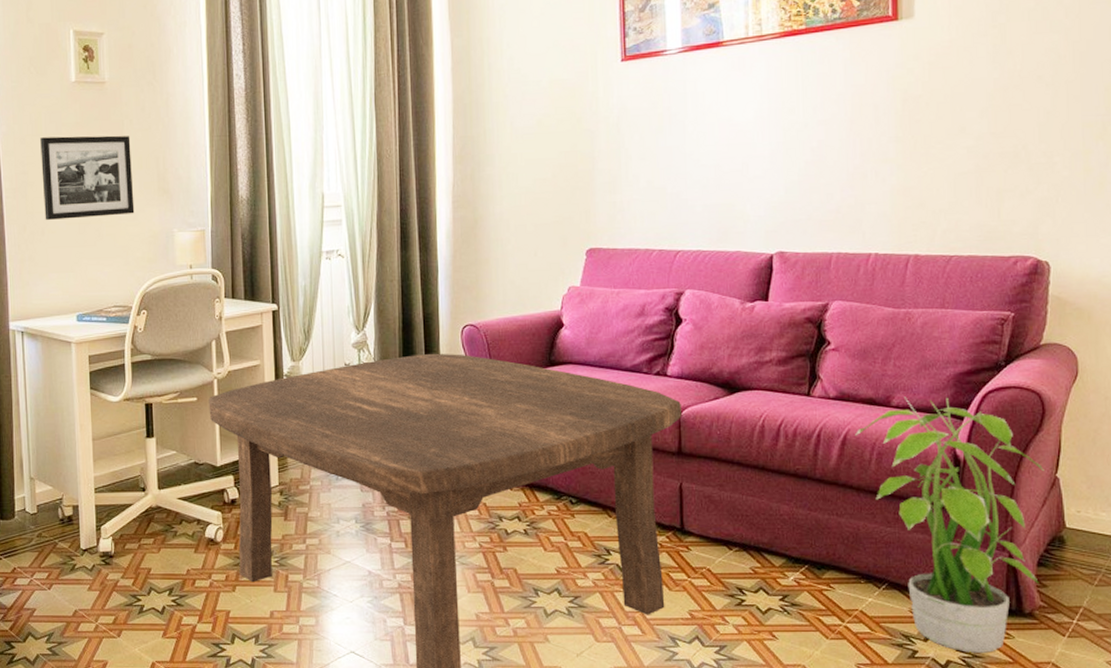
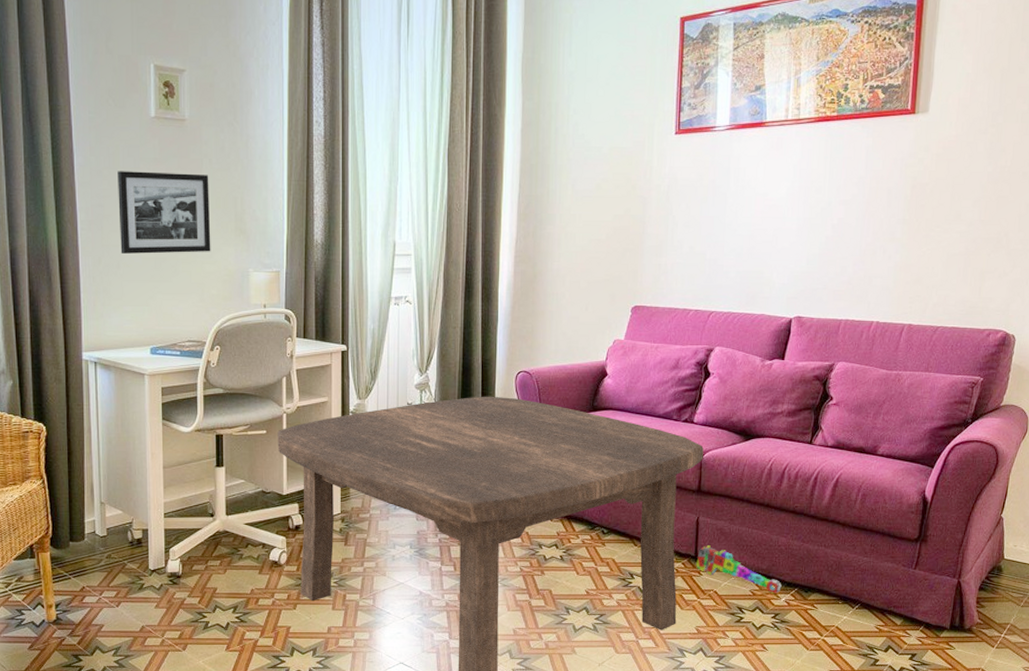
pipe wrench: none [683,515,788,571] -> present [696,545,782,593]
potted plant: present [855,397,1044,653] -> none [846,447,993,661]

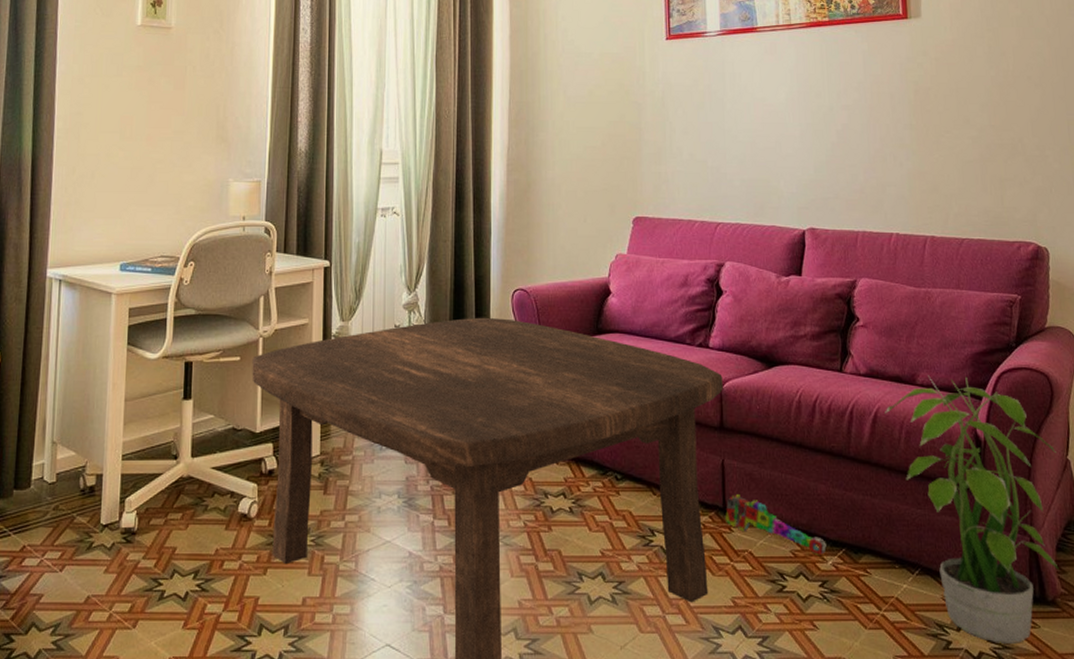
picture frame: present [118,171,211,254] -> none [96,79,192,163]
potted plant: none [846,447,993,661] -> present [885,375,1059,643]

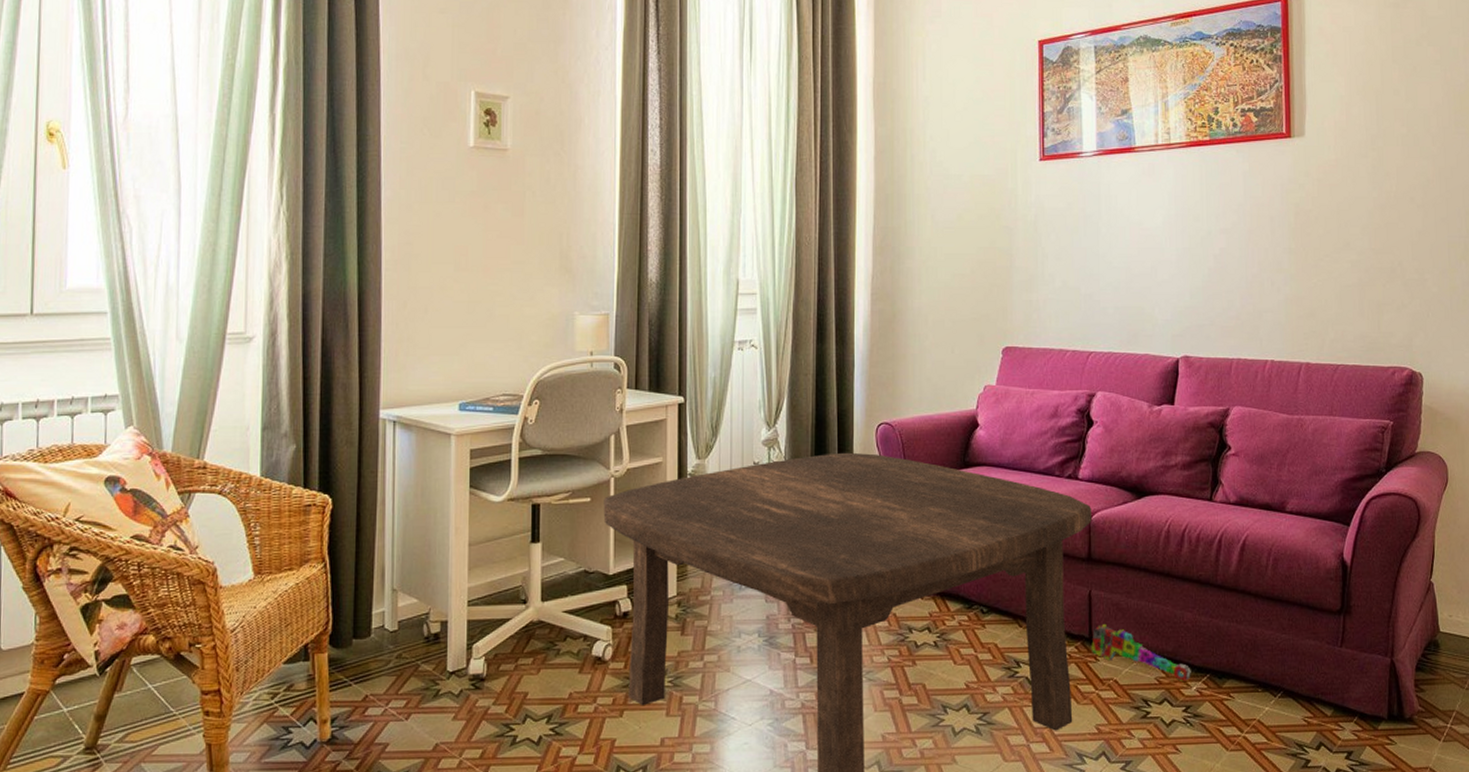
potted plant: present [885,375,1059,643] -> none [1253,502,1421,760]

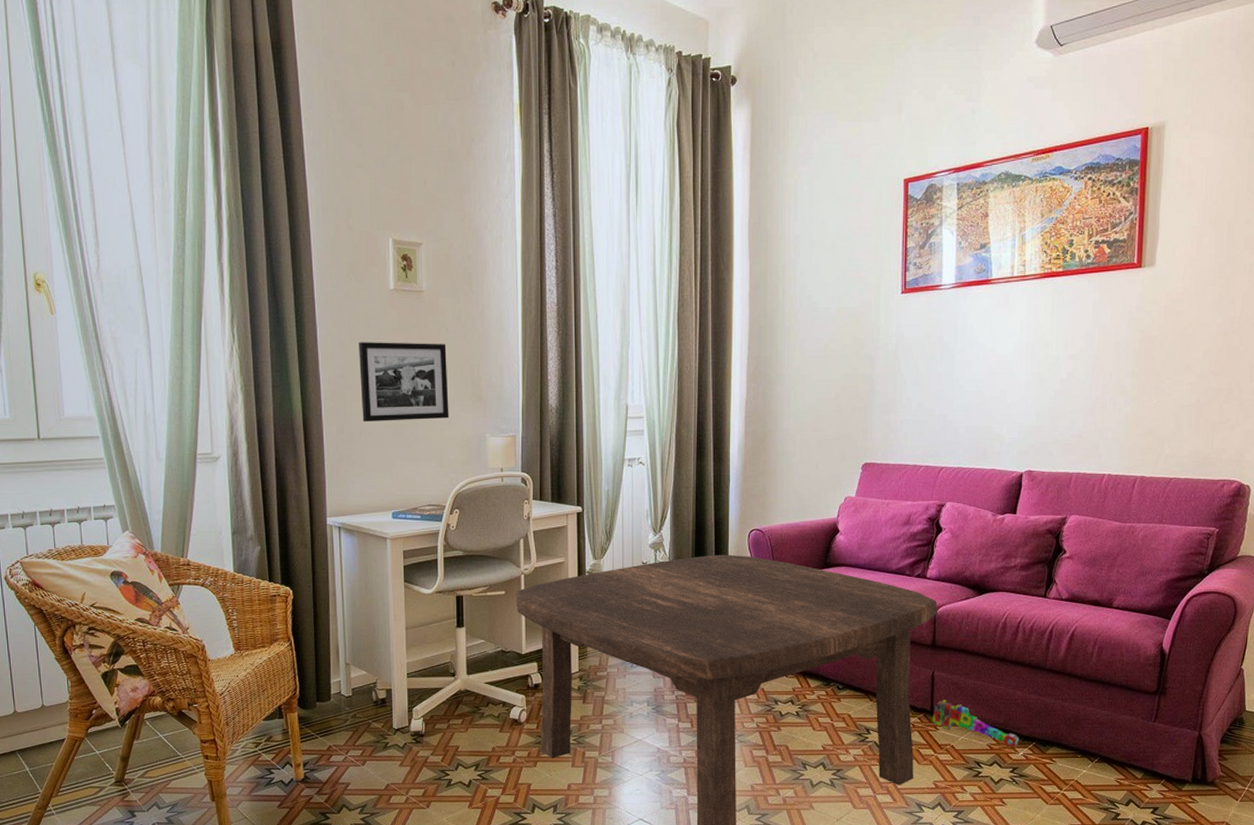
picture frame: none [429,205,532,296] -> present [359,342,449,421]

